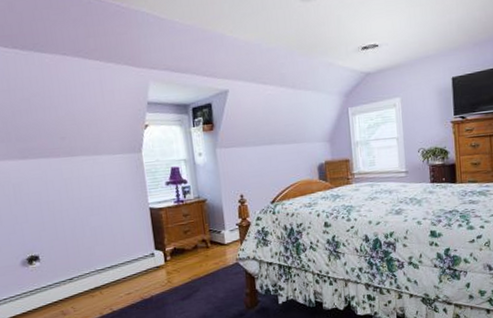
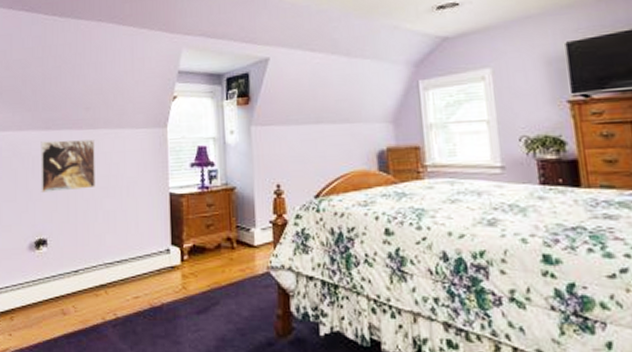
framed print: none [19,166,80,216] -> present [41,139,95,192]

